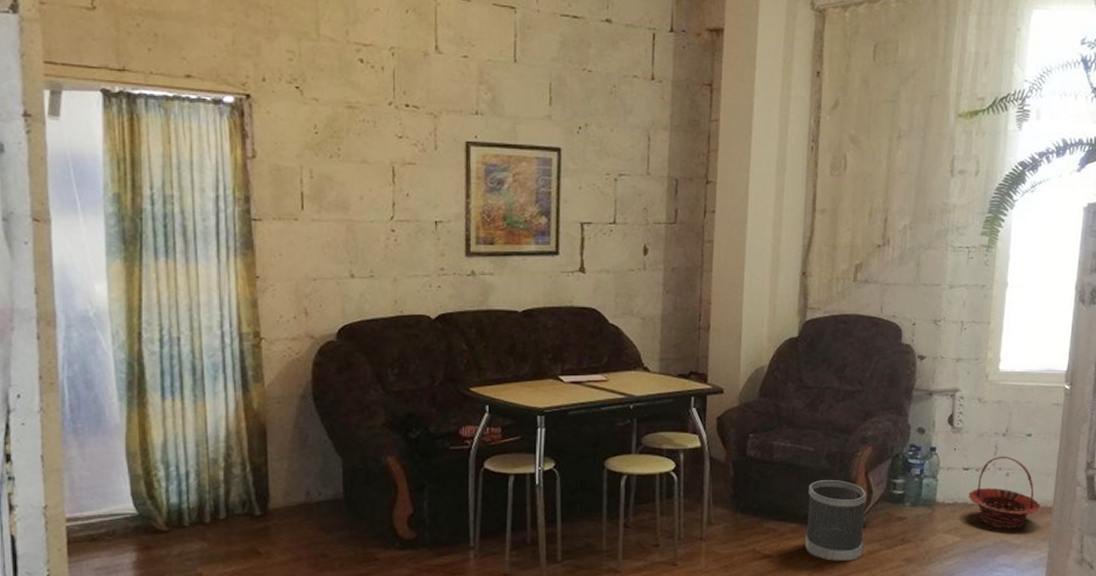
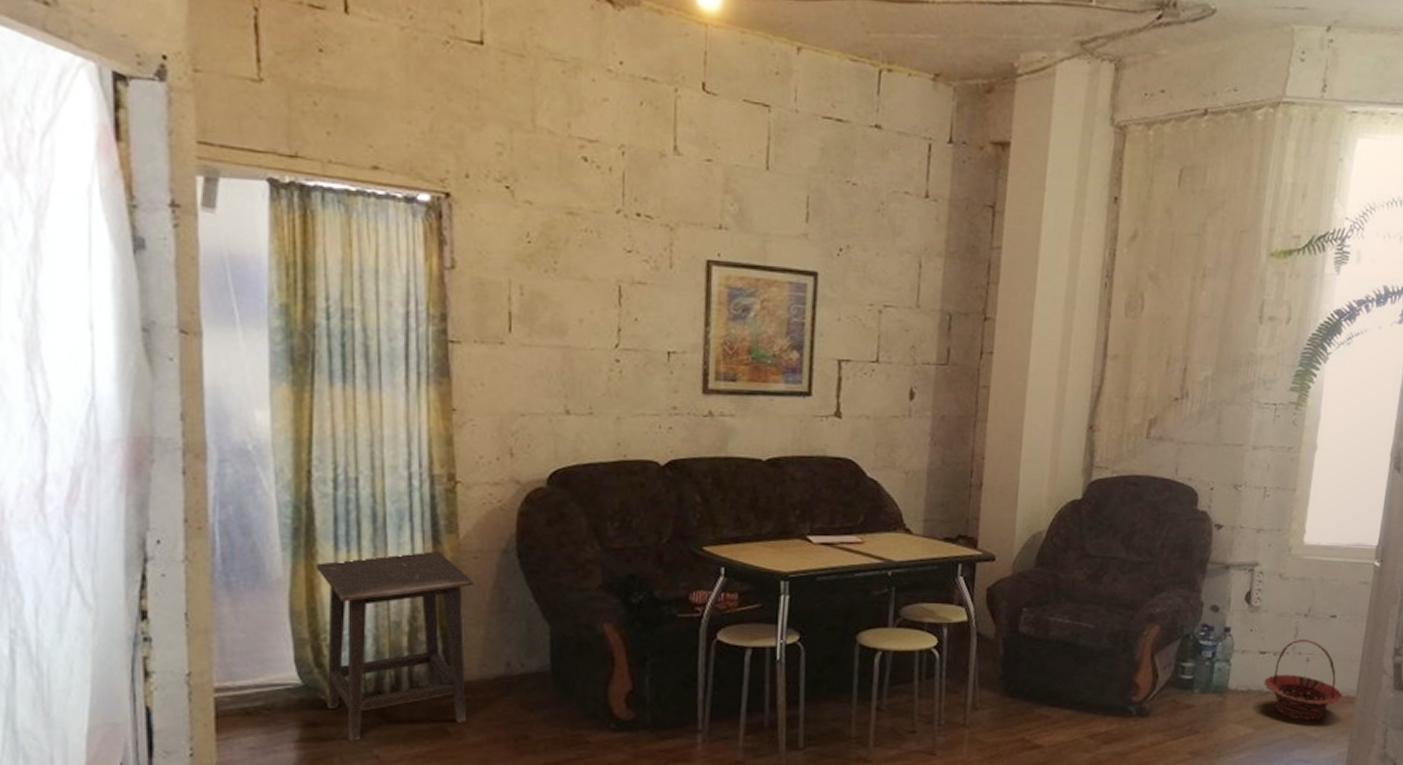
side table: none [147,398,277,561] -> present [316,551,473,741]
wastebasket: present [805,480,867,561] -> none [1081,662,1152,753]

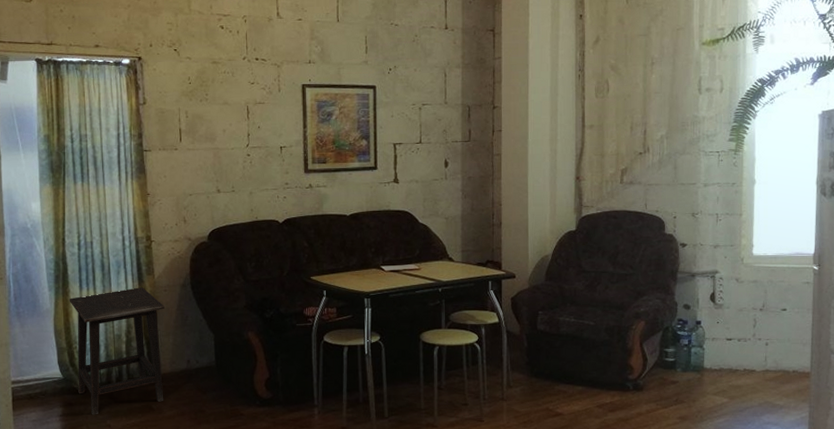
basket: present [1263,639,1343,721] -> none [732,328,799,392]

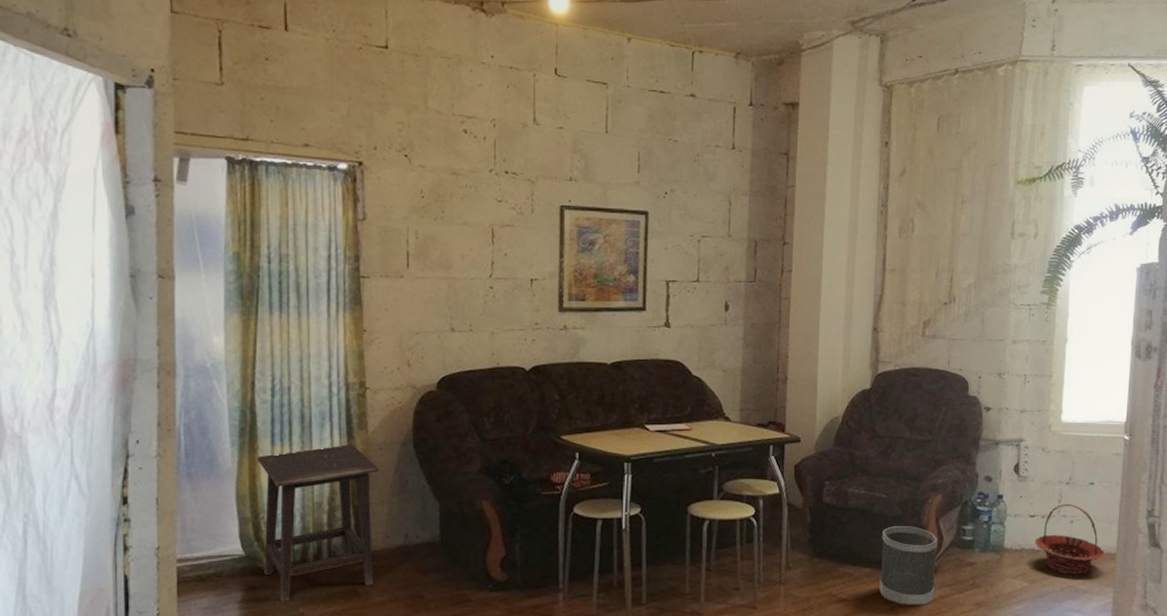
wastebasket: none [591,349,643,419] -> present [879,526,938,605]
basket: none [732,328,799,392] -> present [1035,503,1105,575]

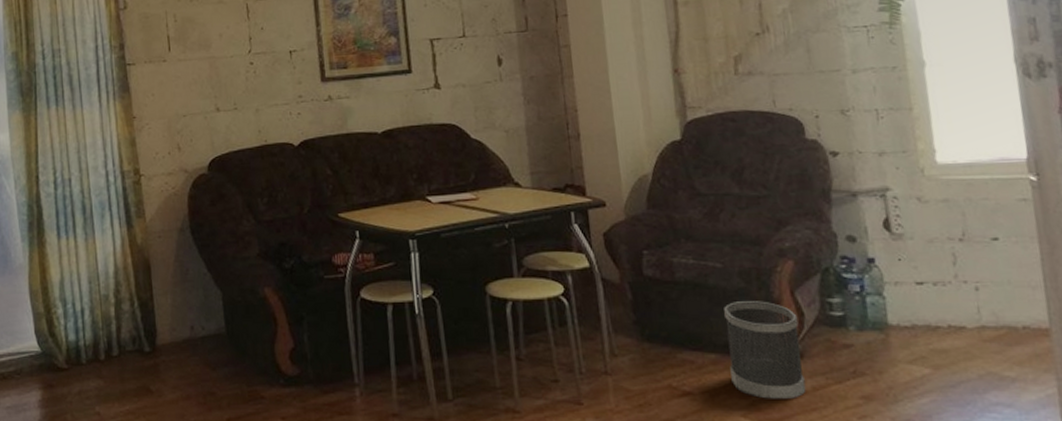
side table: present [257,444,379,601] -> none [46,234,164,400]
basket: present [1035,503,1105,575] -> none [929,265,1033,358]

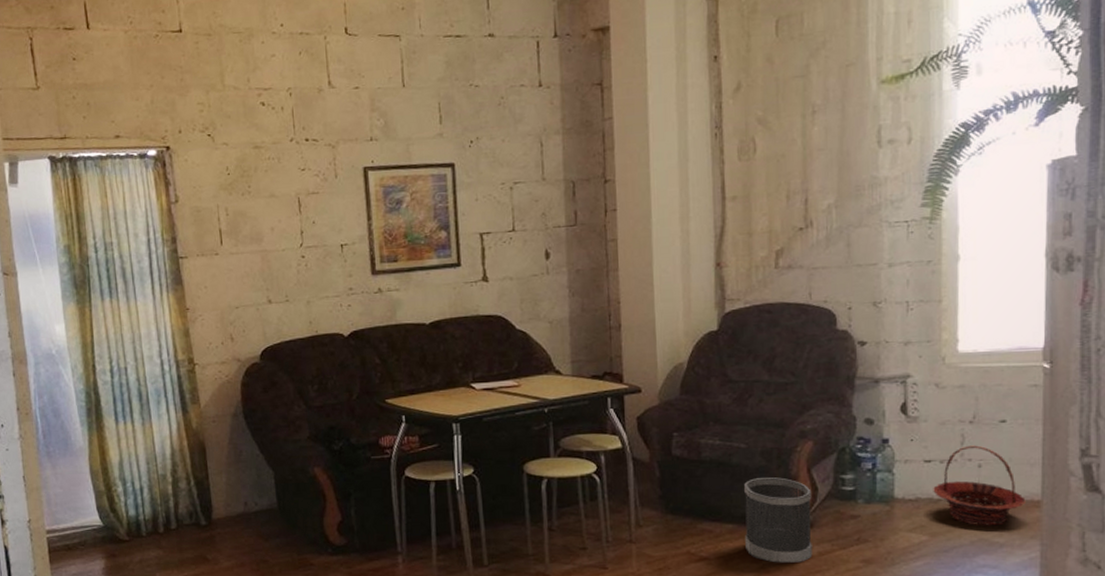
basket: none [929,265,1033,358] -> present [933,445,1026,526]

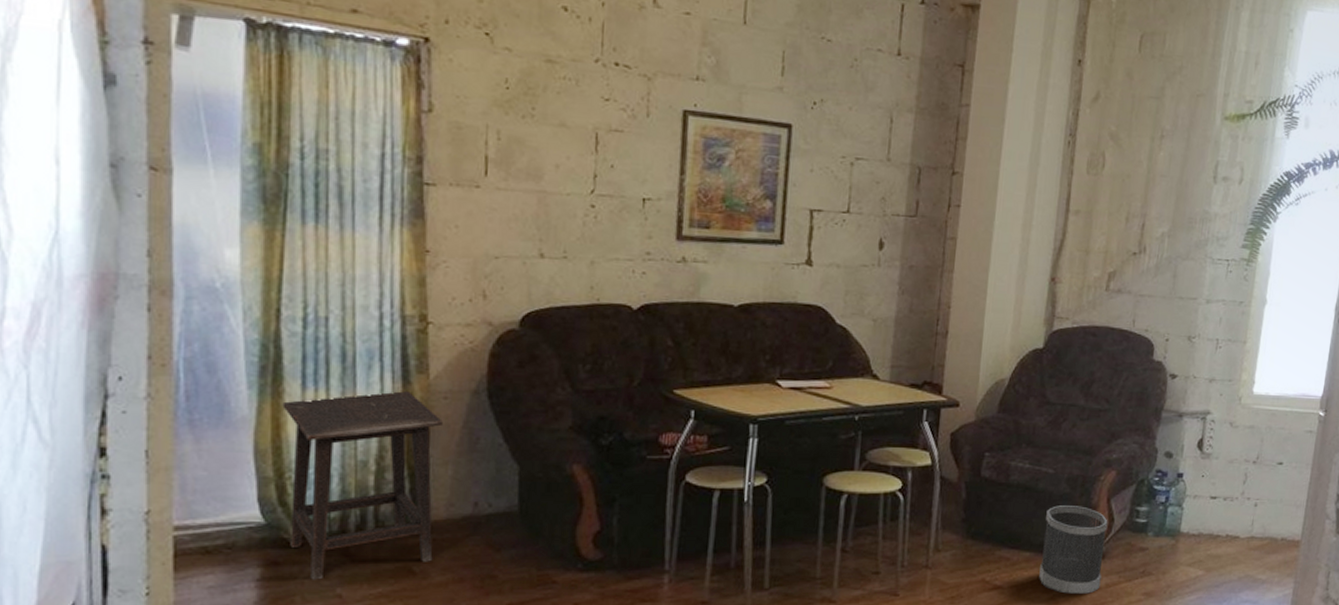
side table: none [104,419,220,567] -> present [282,391,443,580]
basket: present [933,445,1026,526] -> none [1214,485,1288,563]

